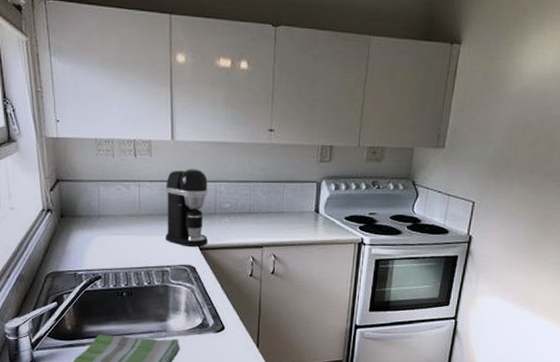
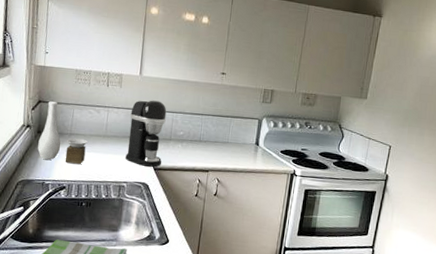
vase: none [63,178,120,249] -> present [37,101,88,164]

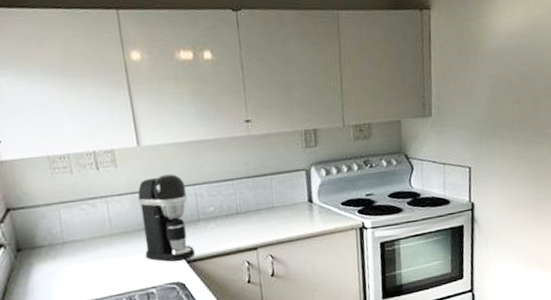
vase: present [37,101,88,164] -> none [21,204,92,284]

